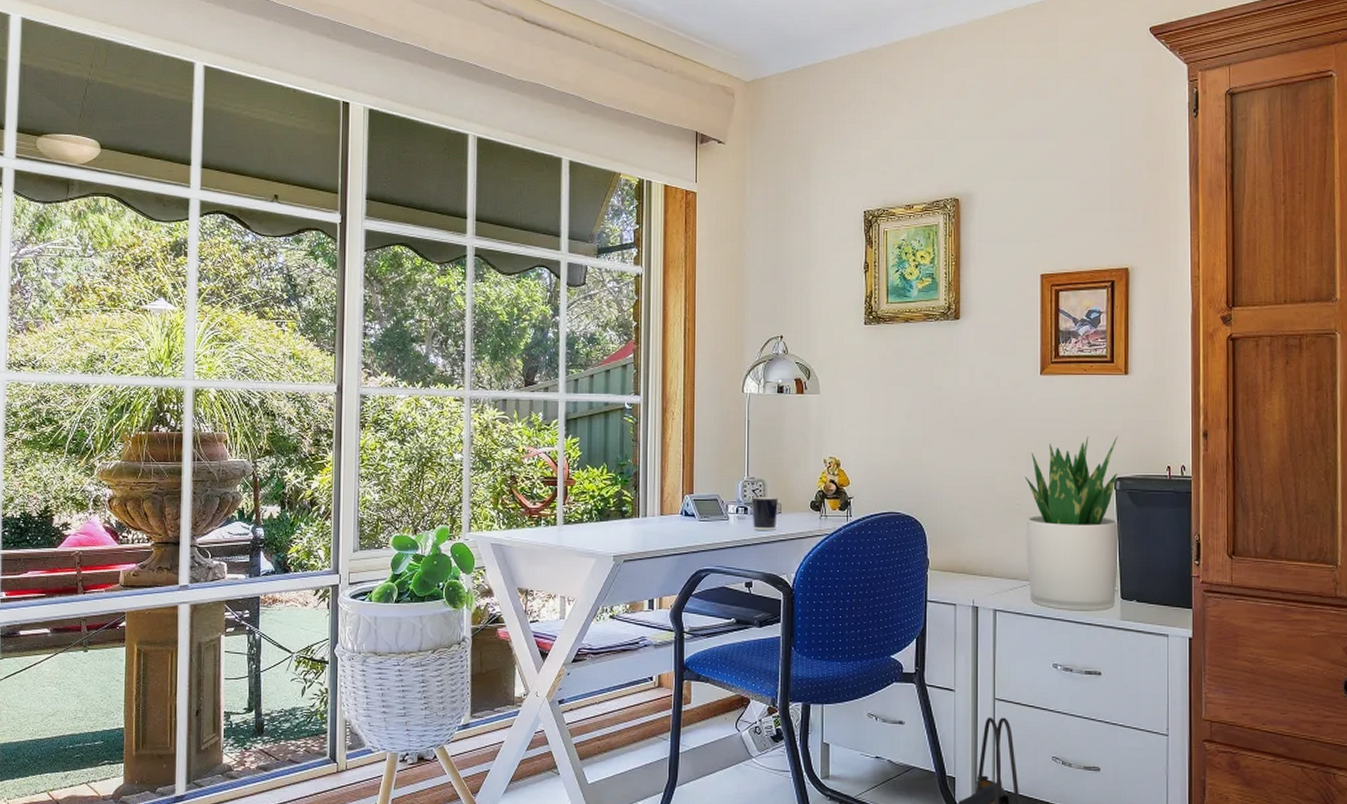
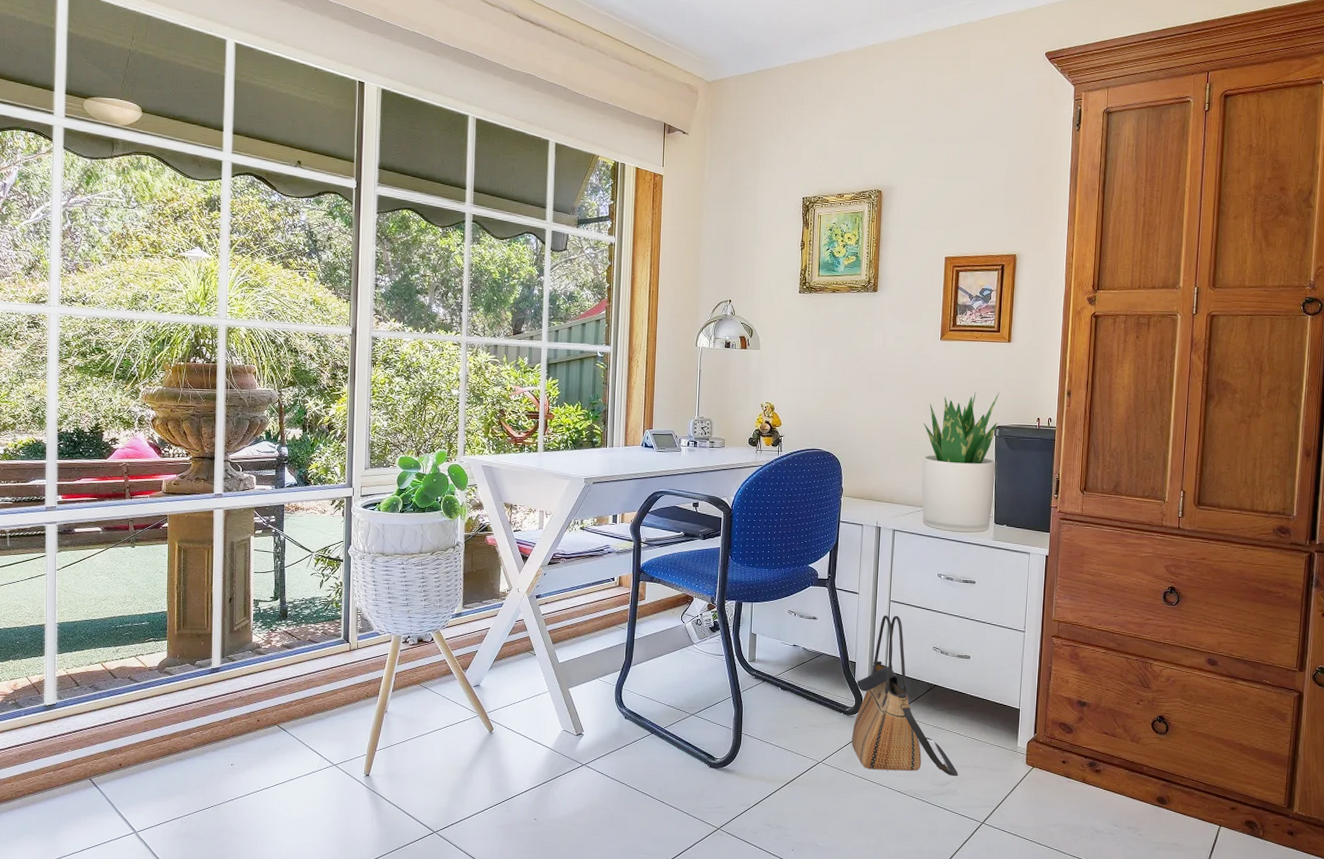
mug: present [751,496,778,530] -> none [700,433,722,461]

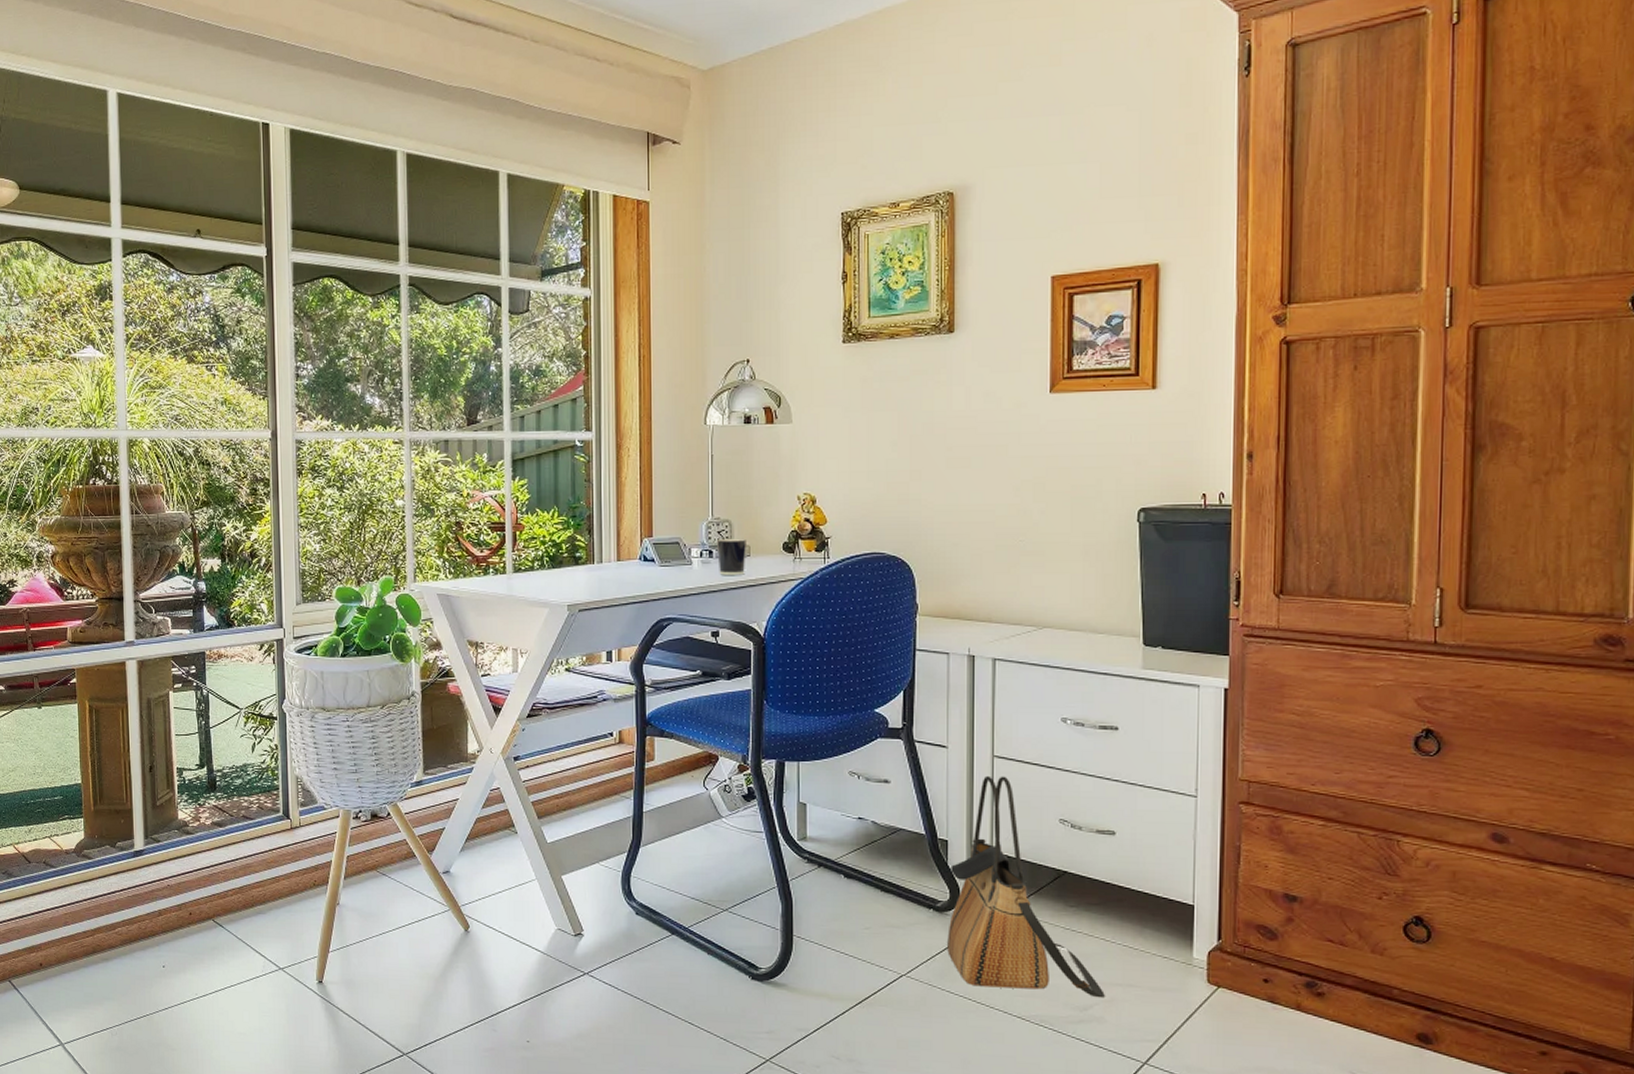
mug: none [700,433,722,461] -> present [716,538,746,575]
planter: present [921,392,1000,533] -> none [1030,460,1143,659]

